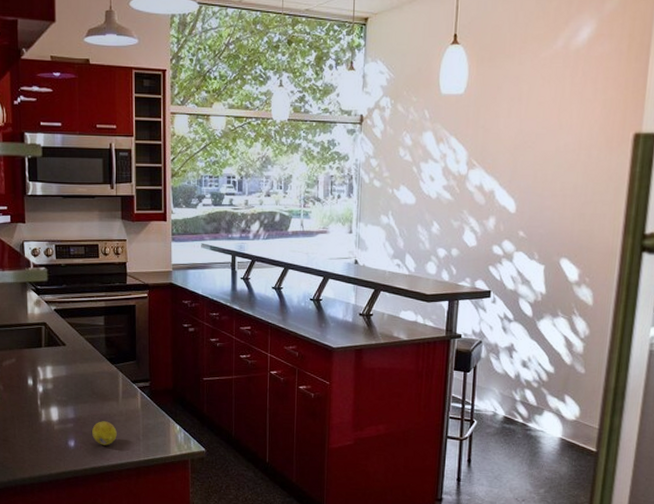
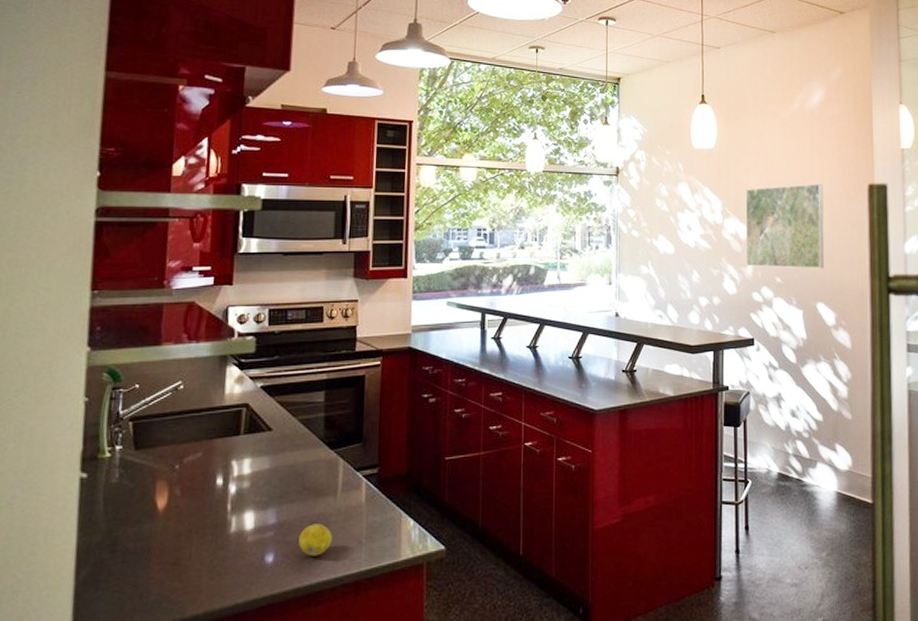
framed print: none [488,132,581,224] -> present [745,184,824,269]

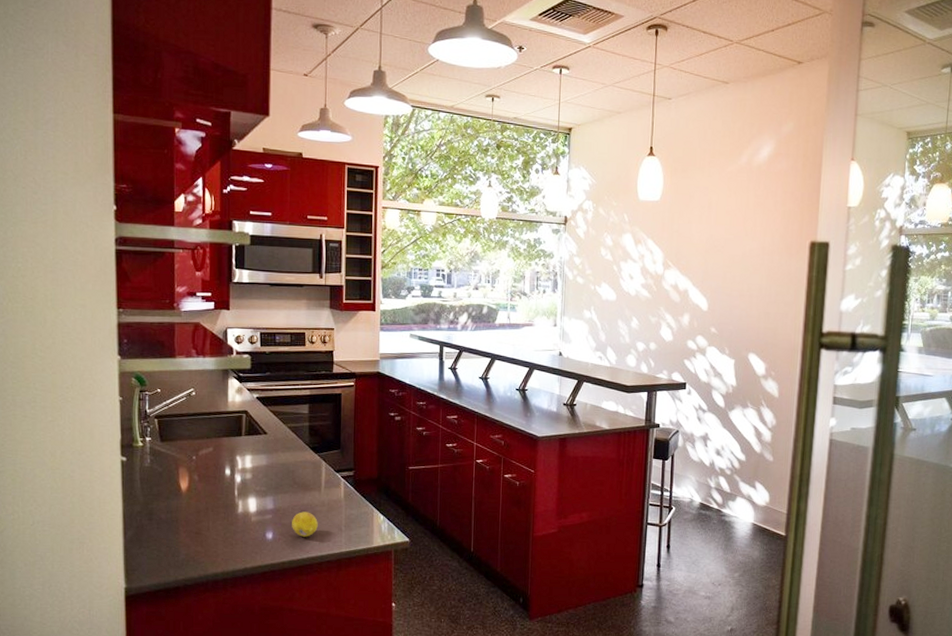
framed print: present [745,184,824,269] -> none [683,239,765,322]

